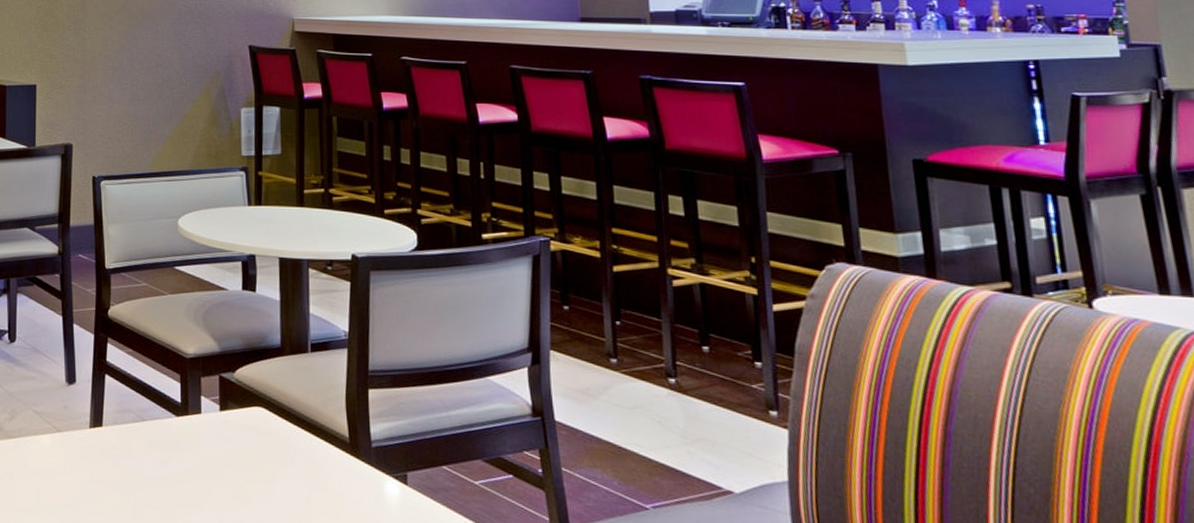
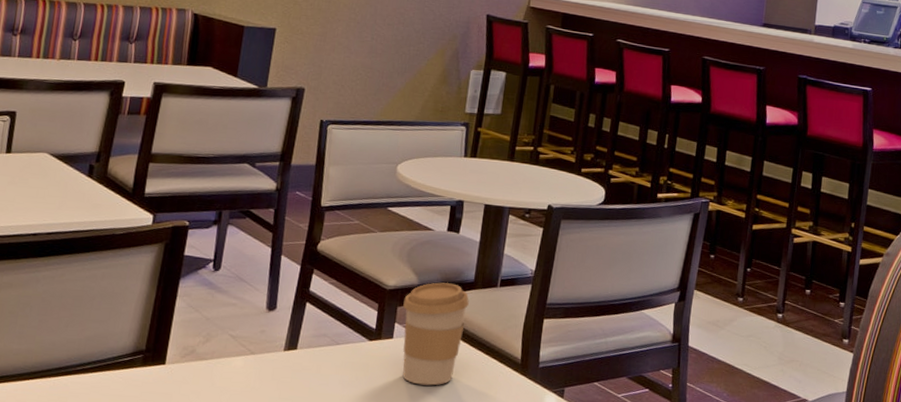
coffee cup: none [207,349,279,468] -> present [402,282,469,386]

